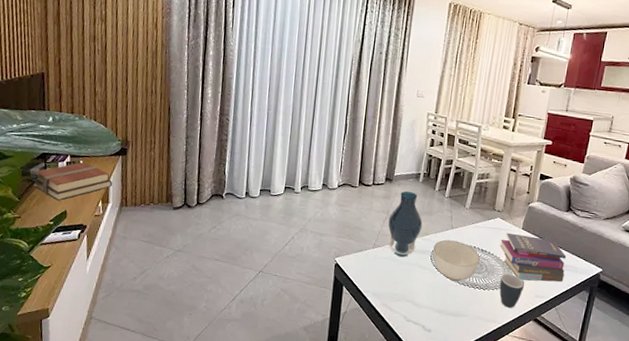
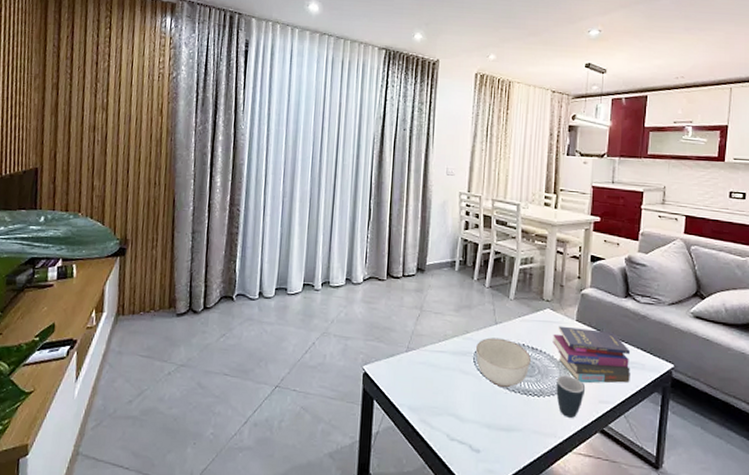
books: present [32,162,113,201] -> none [18,266,109,312]
vase: present [388,191,423,257] -> none [422,282,462,361]

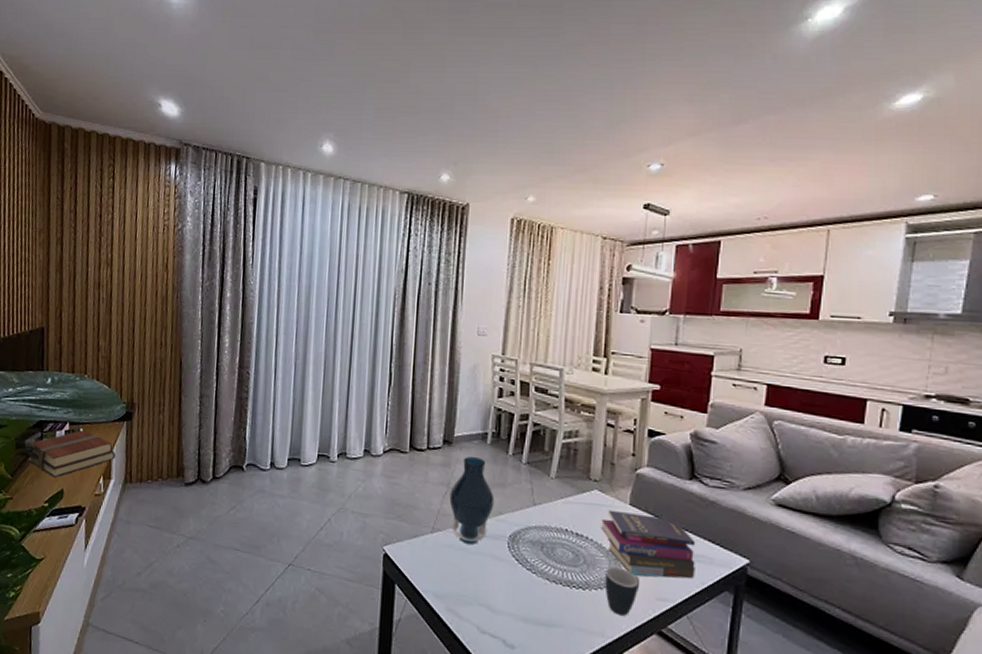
books: none [18,266,109,312] -> present [27,430,116,477]
vase: none [422,282,462,361] -> present [449,456,495,545]
bowl: present [476,337,531,387] -> none [511,520,575,577]

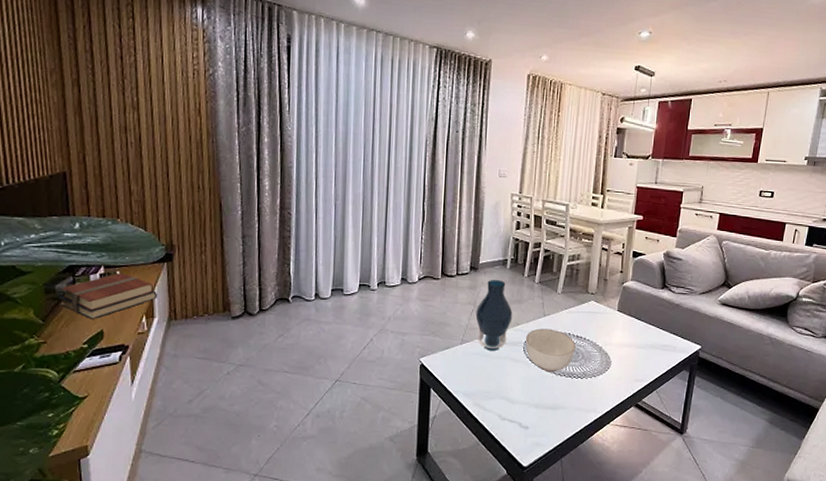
bowl: none [511,520,575,577] -> present [526,328,576,371]
books: present [601,509,696,579] -> none [596,316,665,365]
mug: present [605,566,641,616] -> none [597,359,624,395]

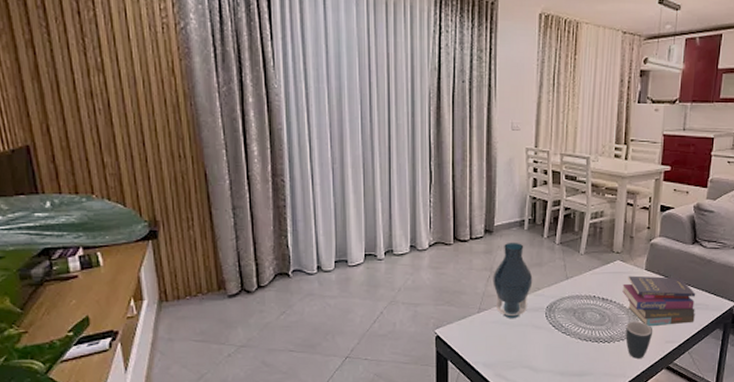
books: present [59,273,158,319] -> none [36,254,145,305]
bowl: present [526,328,576,371] -> none [548,292,601,337]
books: none [596,316,665,365] -> present [622,275,696,327]
mug: none [597,359,624,395] -> present [625,321,653,359]

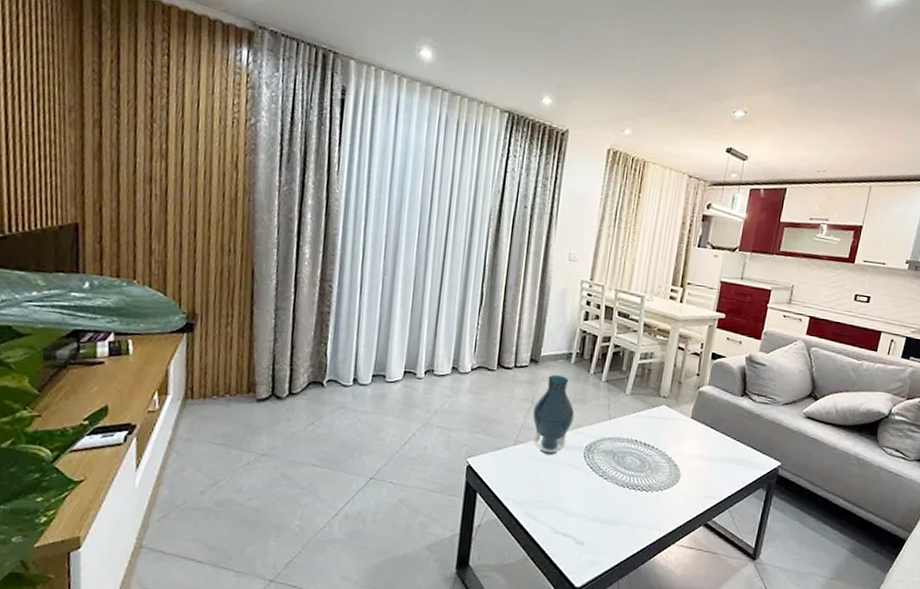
books: present [622,275,696,327] -> none [665,422,741,479]
mug: present [625,321,653,359] -> none [664,471,694,512]

